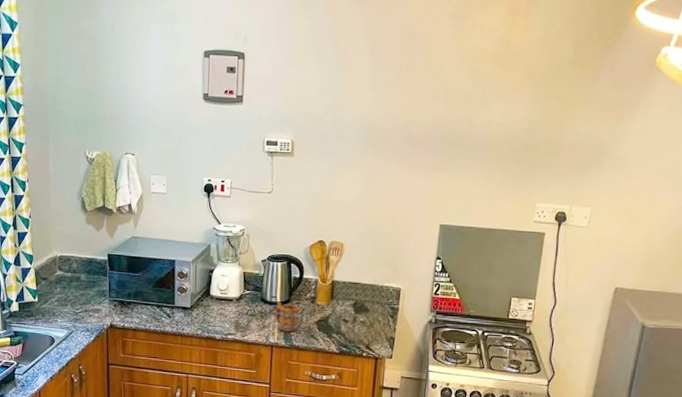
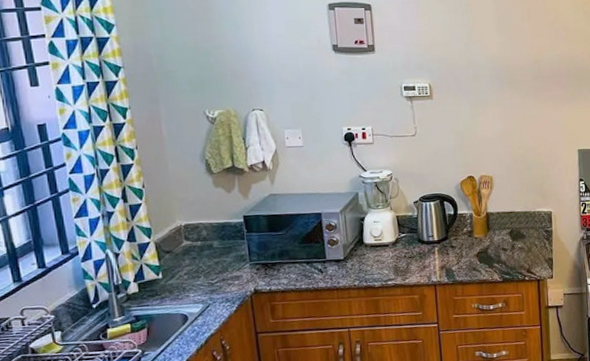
mug: present [274,300,299,332] -> none [433,239,459,269]

